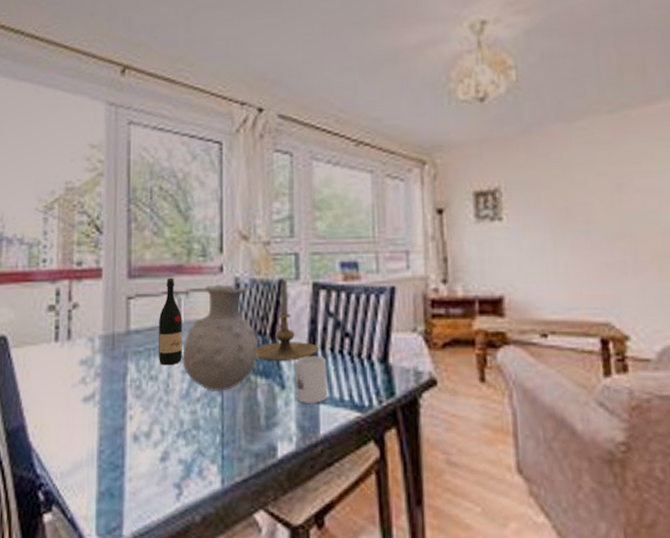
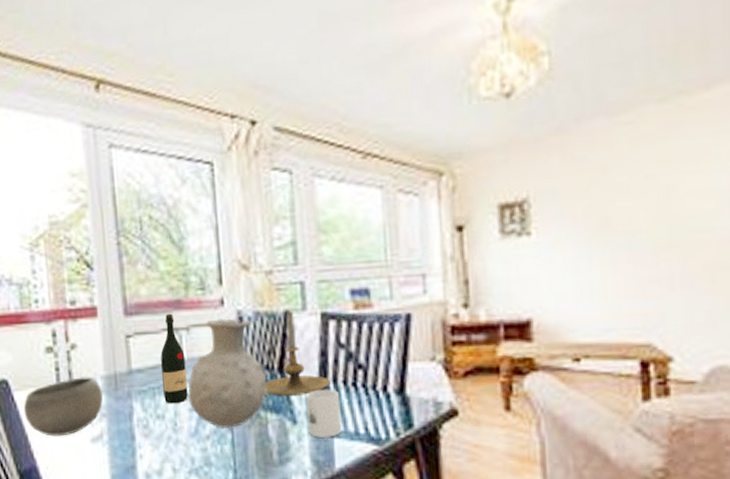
bowl: none [19,336,99,395] -> present [23,377,103,437]

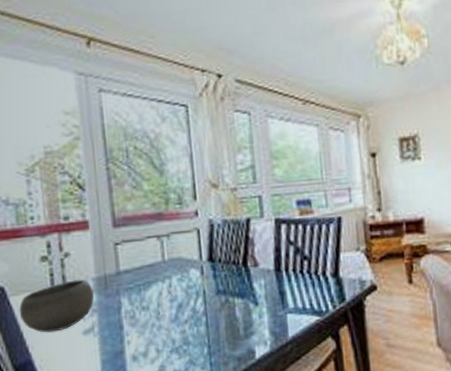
wine bottle: present [160,313,188,404] -> none [145,224,169,297]
vase: present [188,318,268,428] -> none [169,226,235,314]
candle holder: present [264,311,330,396] -> none [232,218,283,285]
mug: present [306,389,342,438] -> none [265,276,293,315]

